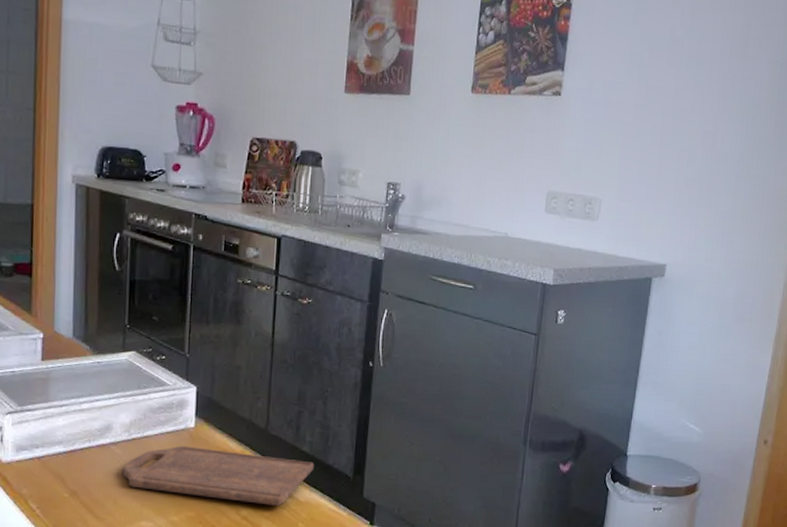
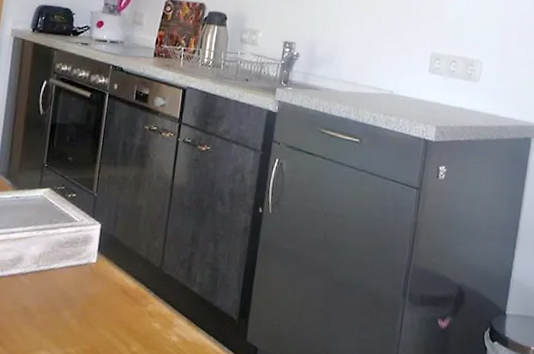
cutting board: present [122,445,315,506] -> none [27,279,203,344]

